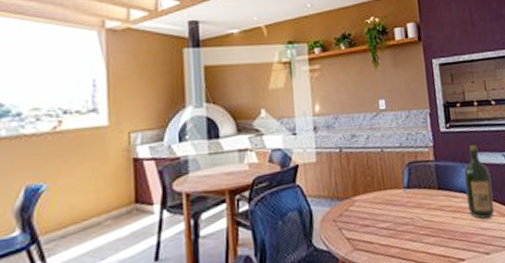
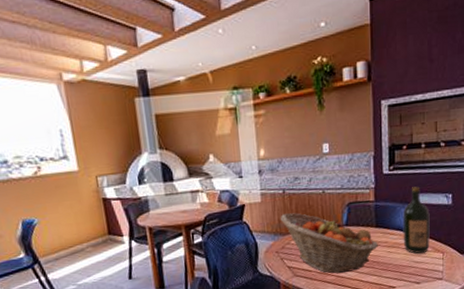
fruit basket: none [337,174,442,245] -> present [280,213,378,274]

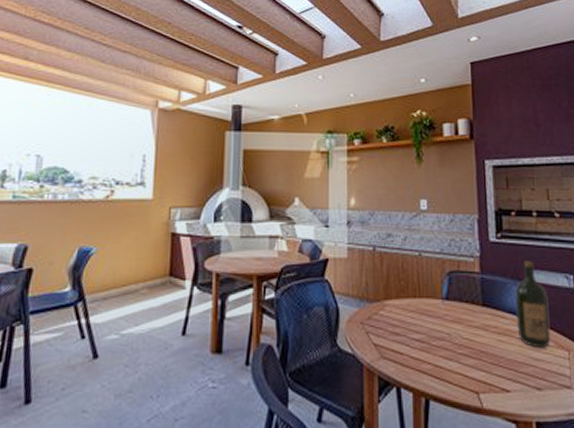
fruit basket: present [280,213,378,274] -> none [368,276,486,361]

